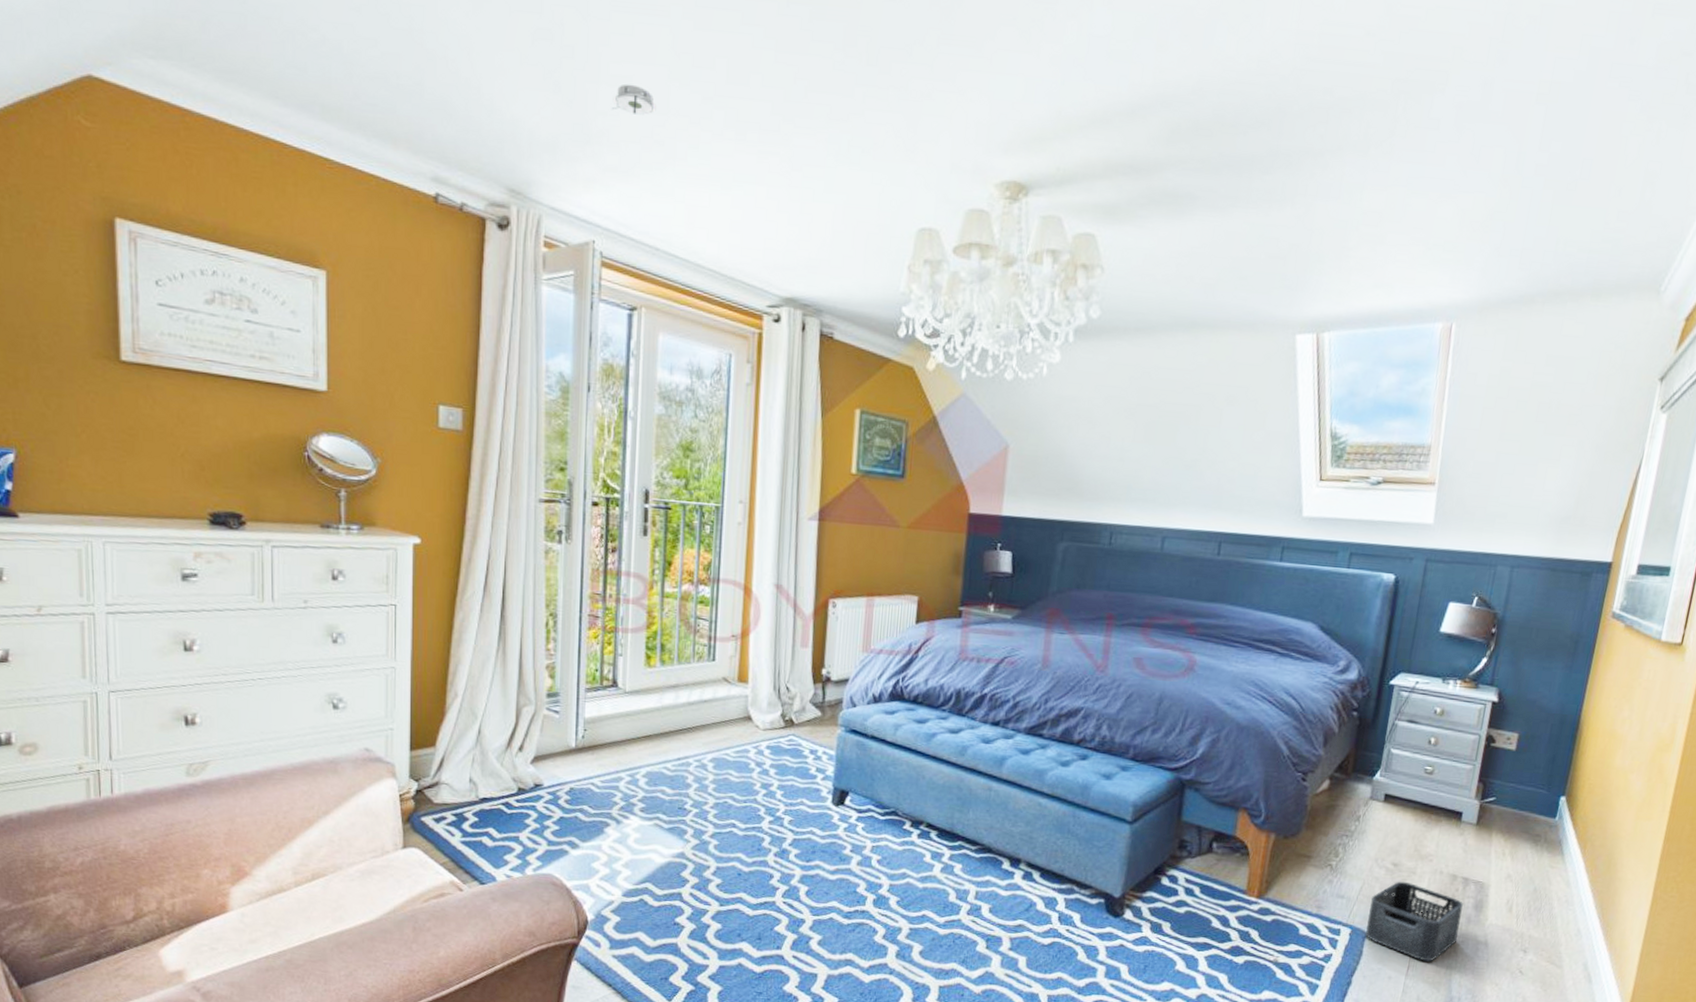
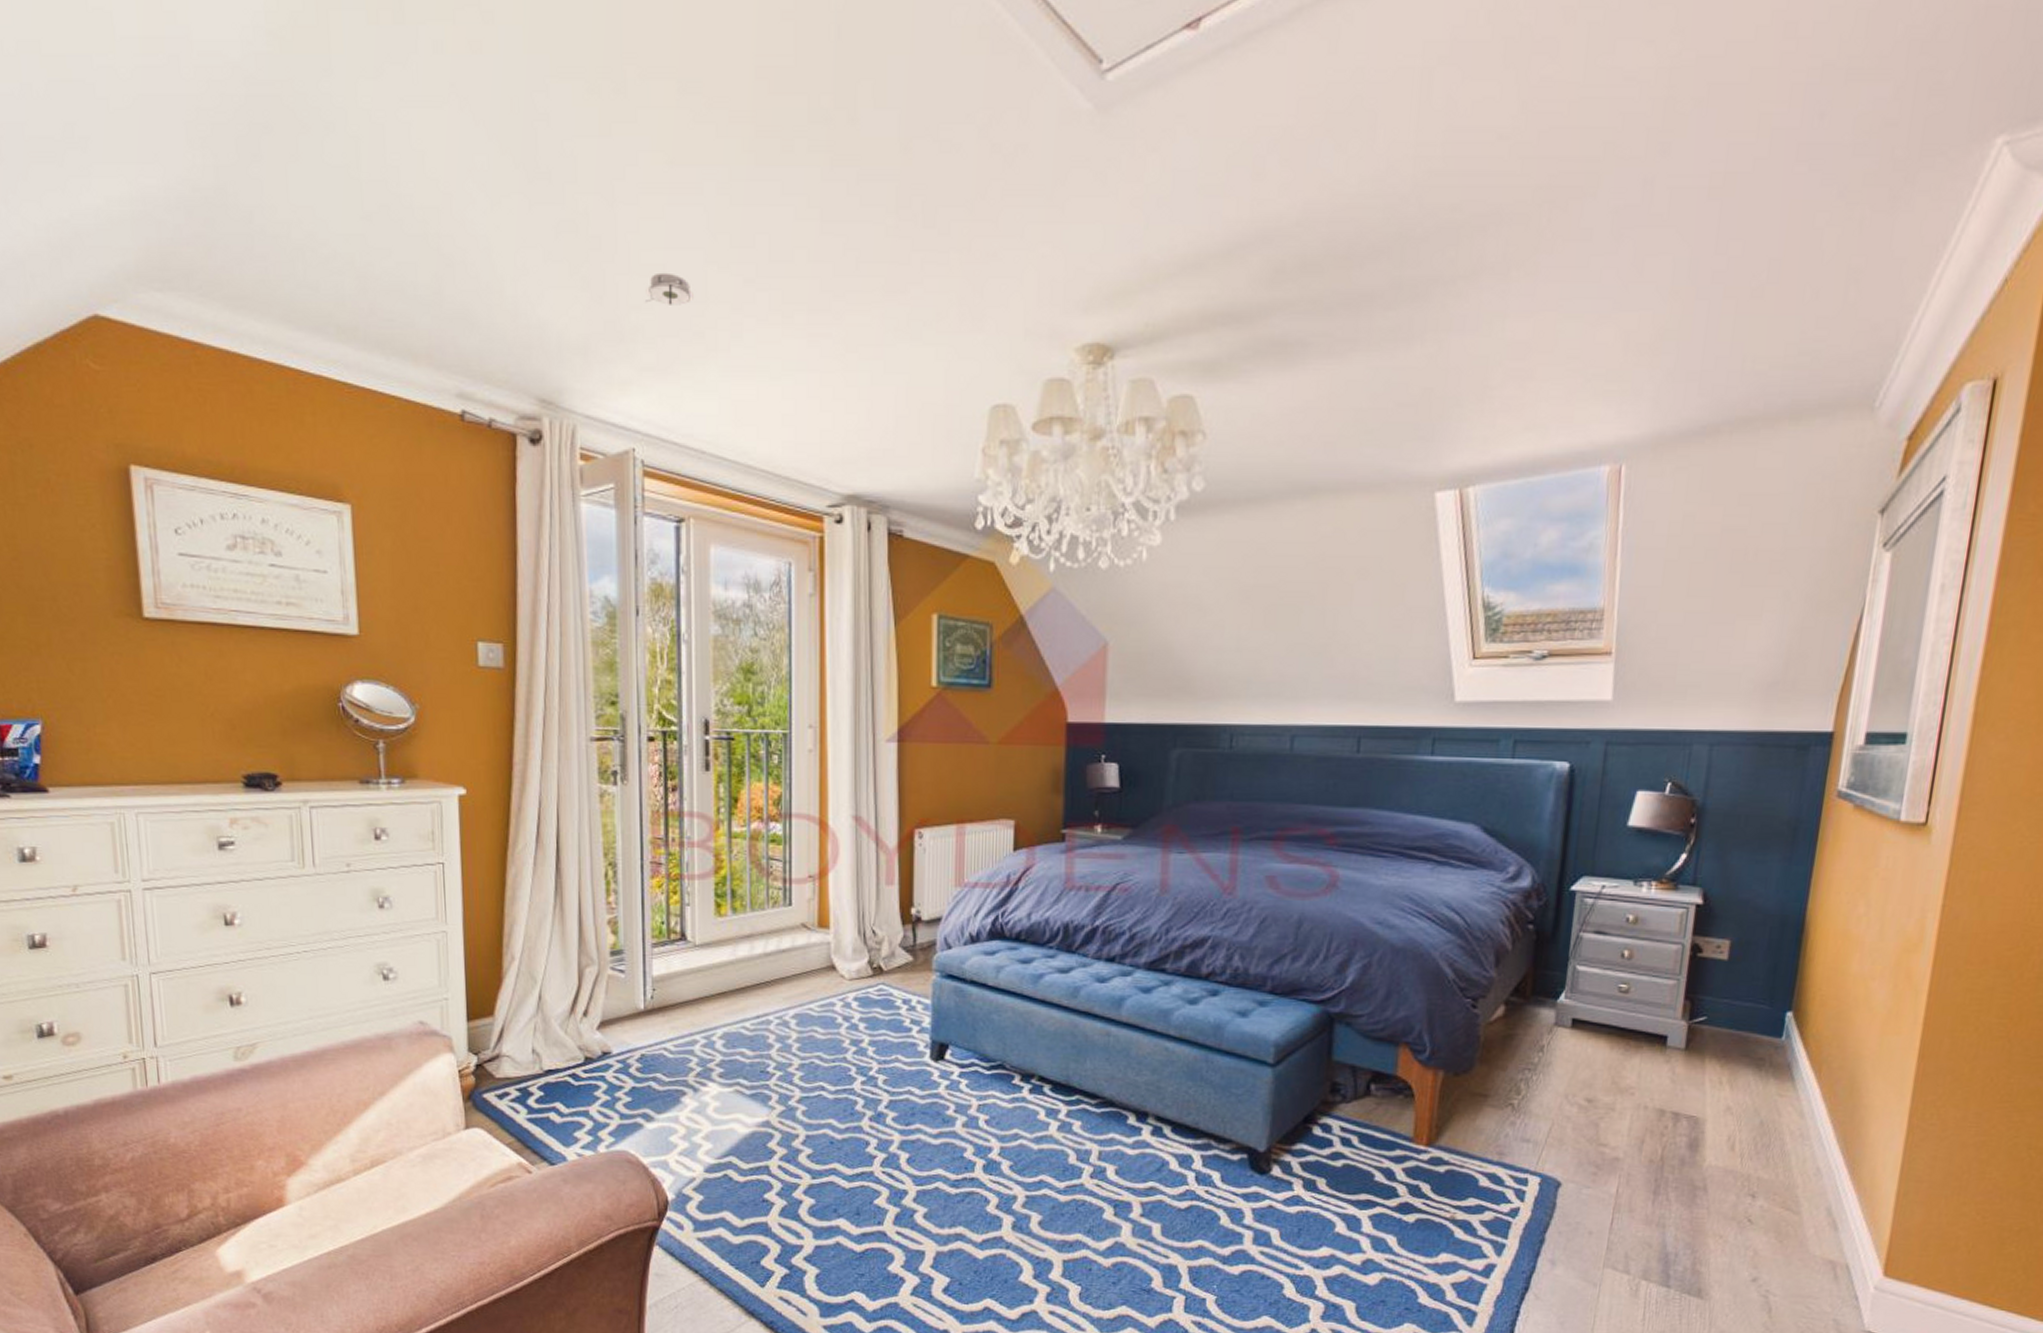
storage bin: present [1365,881,1463,962] -> none [1557,1119,1674,1213]

